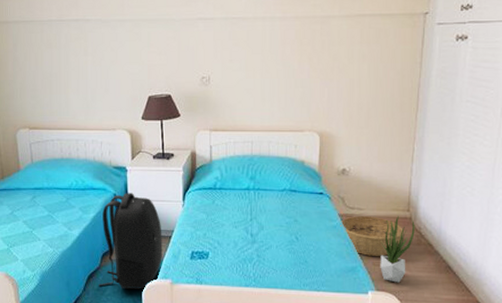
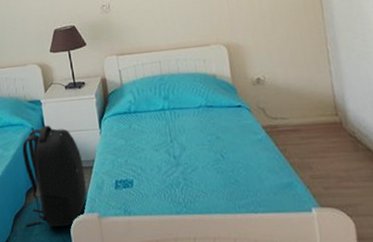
basket: present [340,216,404,256] -> none [265,125,337,168]
potted plant: present [380,216,415,283] -> none [313,122,350,196]

